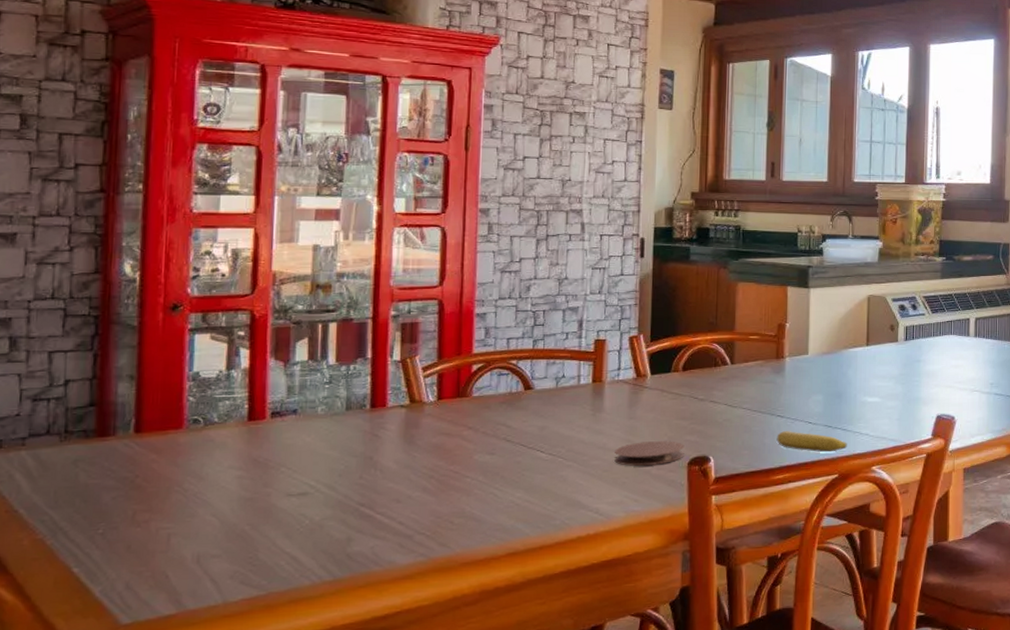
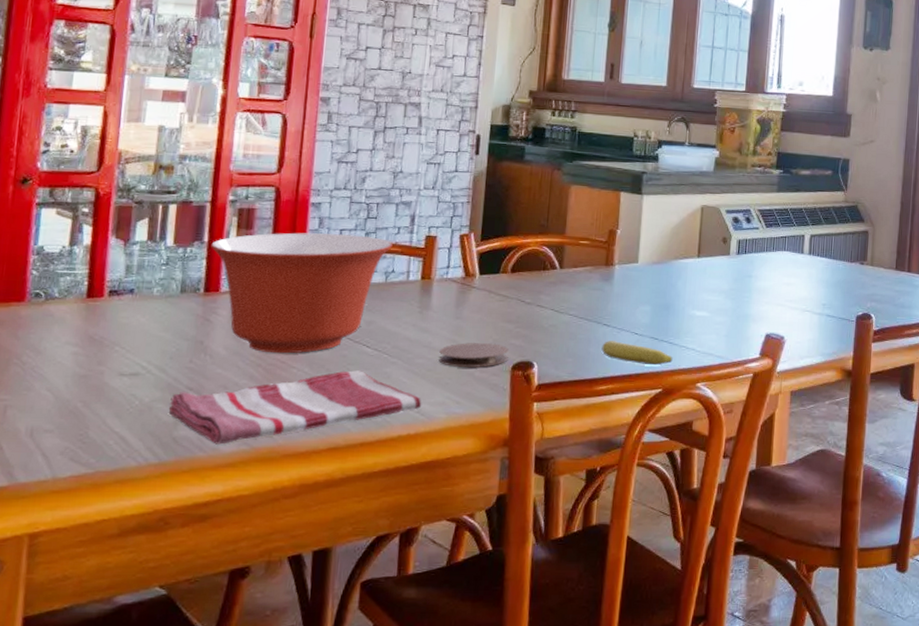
dish towel: none [340,476,600,558] -> present [168,370,422,445]
mixing bowl: none [375,343,561,464] -> present [211,232,393,354]

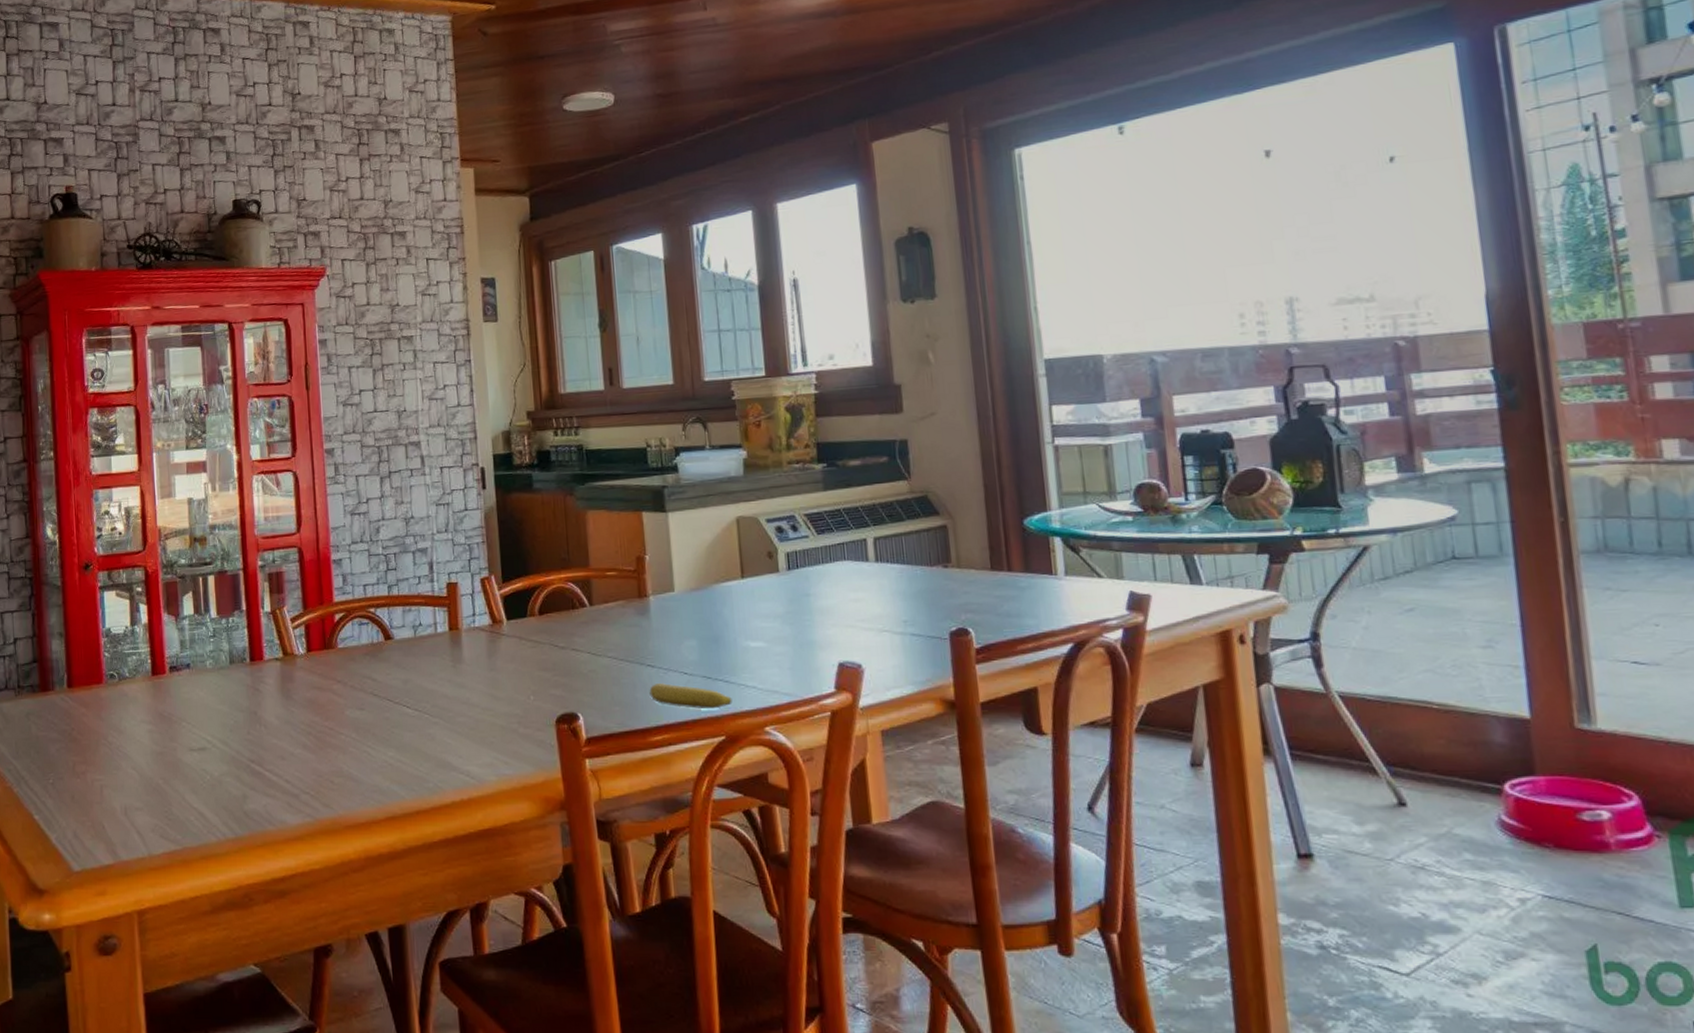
dish towel: present [168,370,422,445] -> none [236,733,471,817]
mixing bowl: present [211,232,393,354] -> none [249,589,416,720]
coaster: present [439,343,509,367] -> none [479,695,551,724]

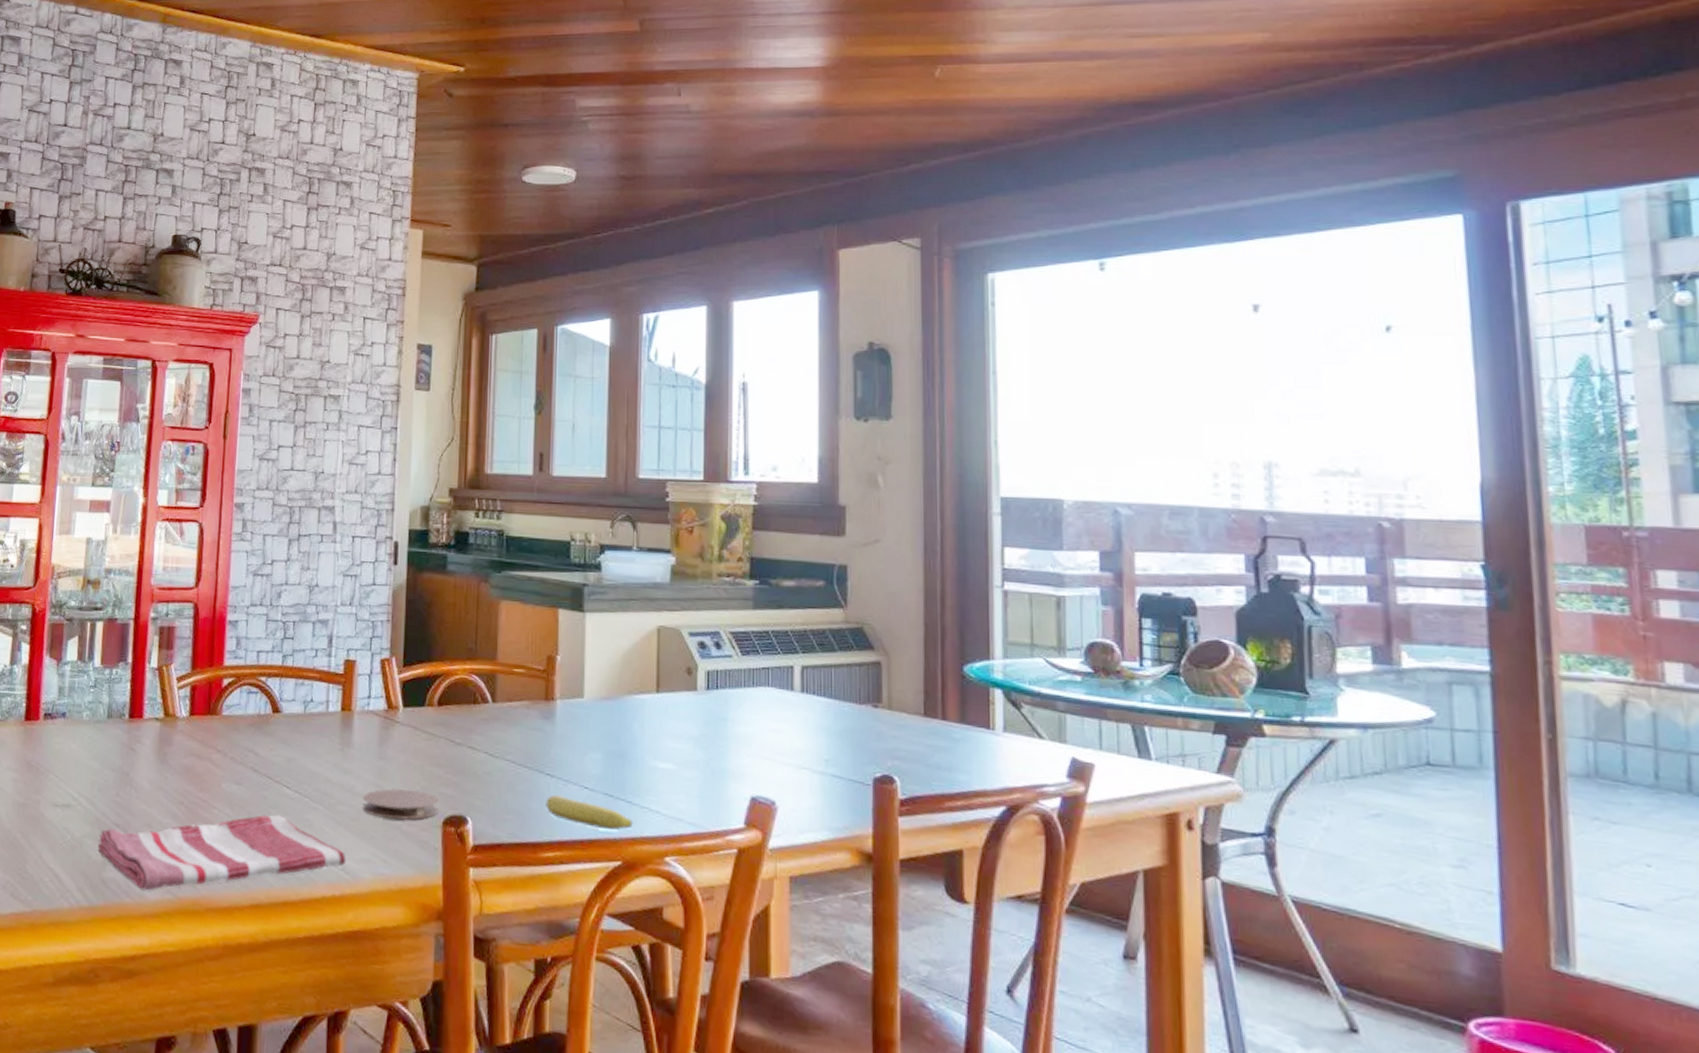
dish towel: none [236,733,471,817] -> present [97,815,347,891]
coaster: none [479,695,551,724] -> present [363,789,439,820]

